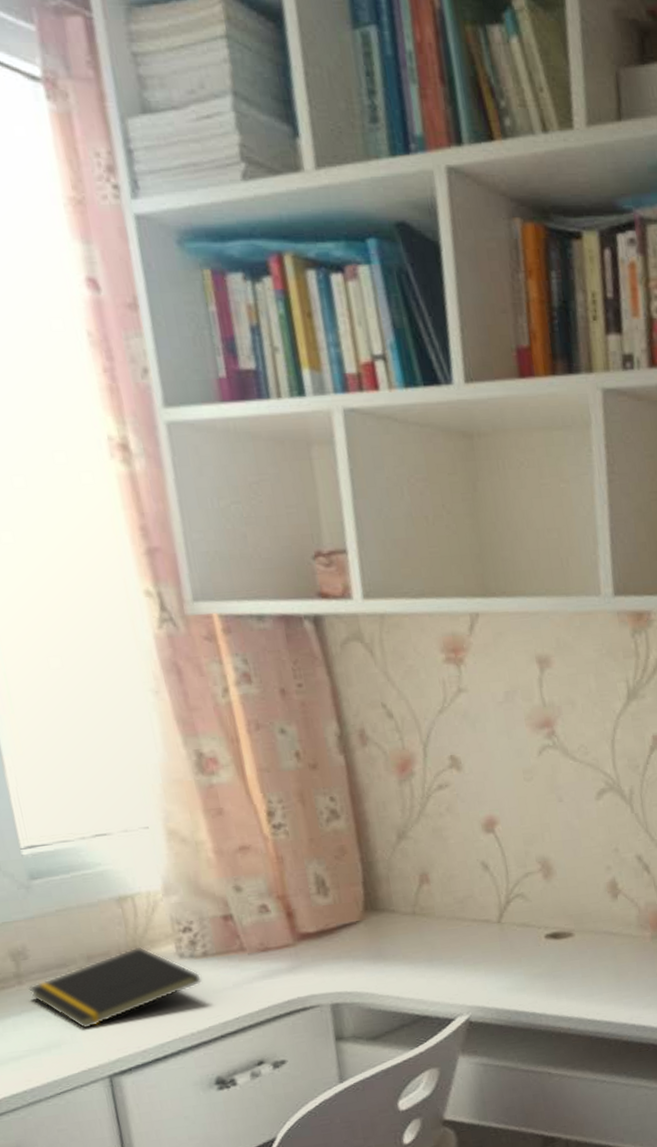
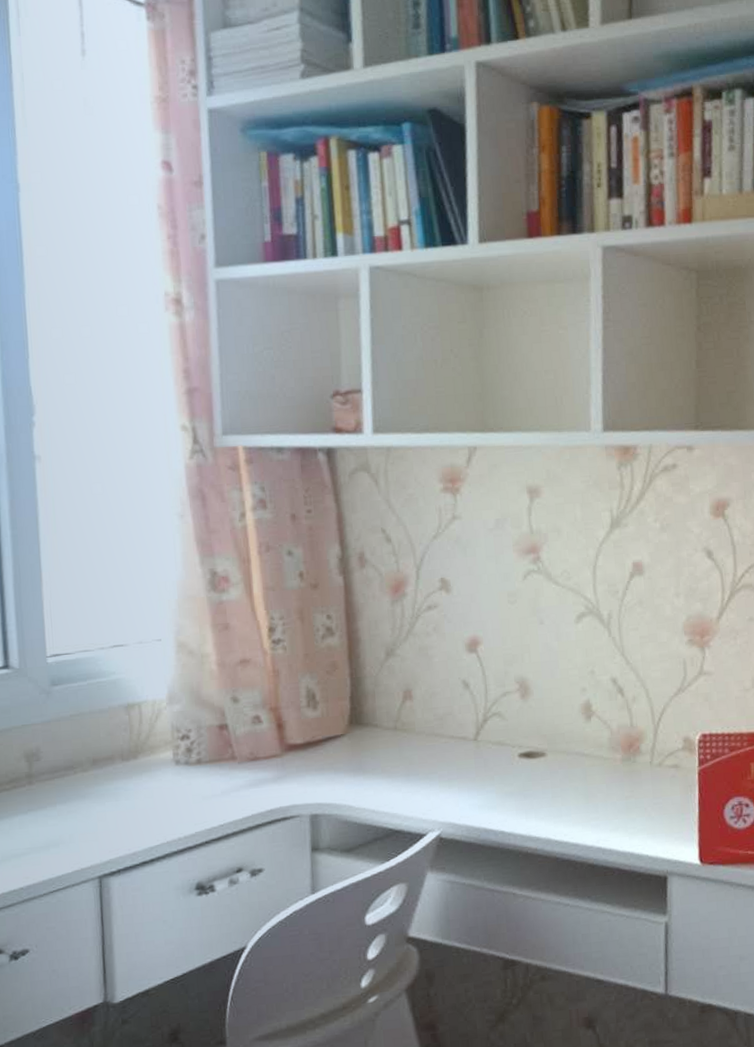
notepad: present [28,947,202,1030] -> none [37,752,194,830]

